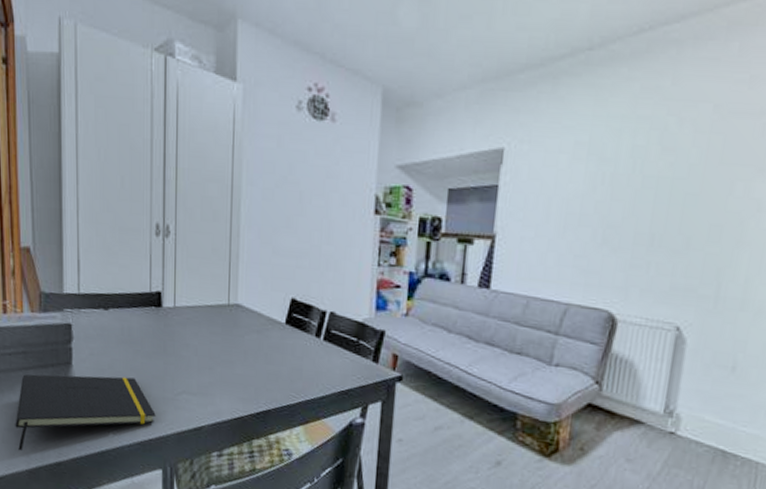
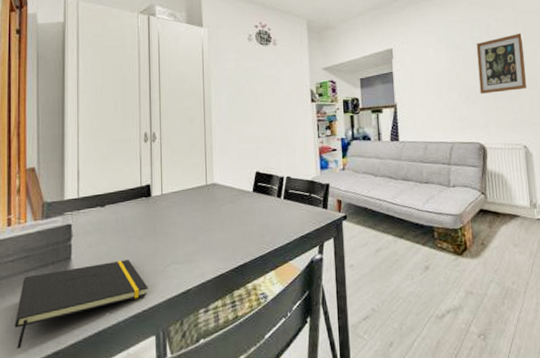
wall art: none [626,148,720,241] -> present [476,33,527,94]

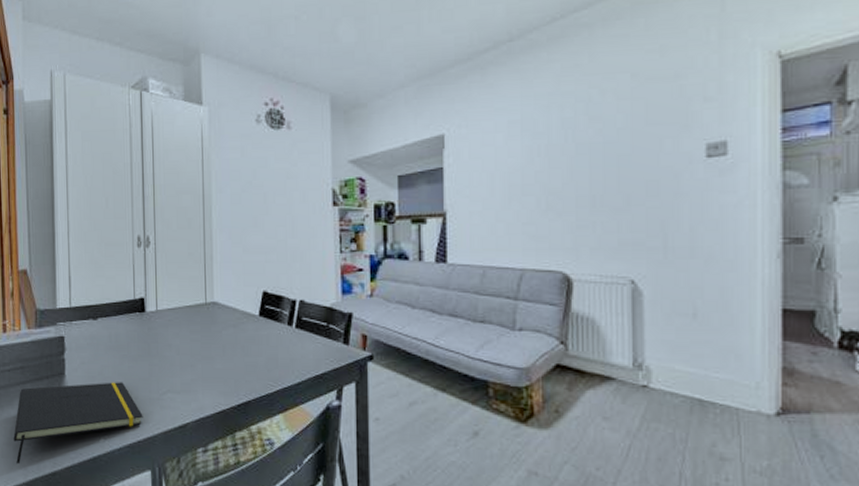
wall art: present [476,33,527,94] -> none [568,111,644,202]

